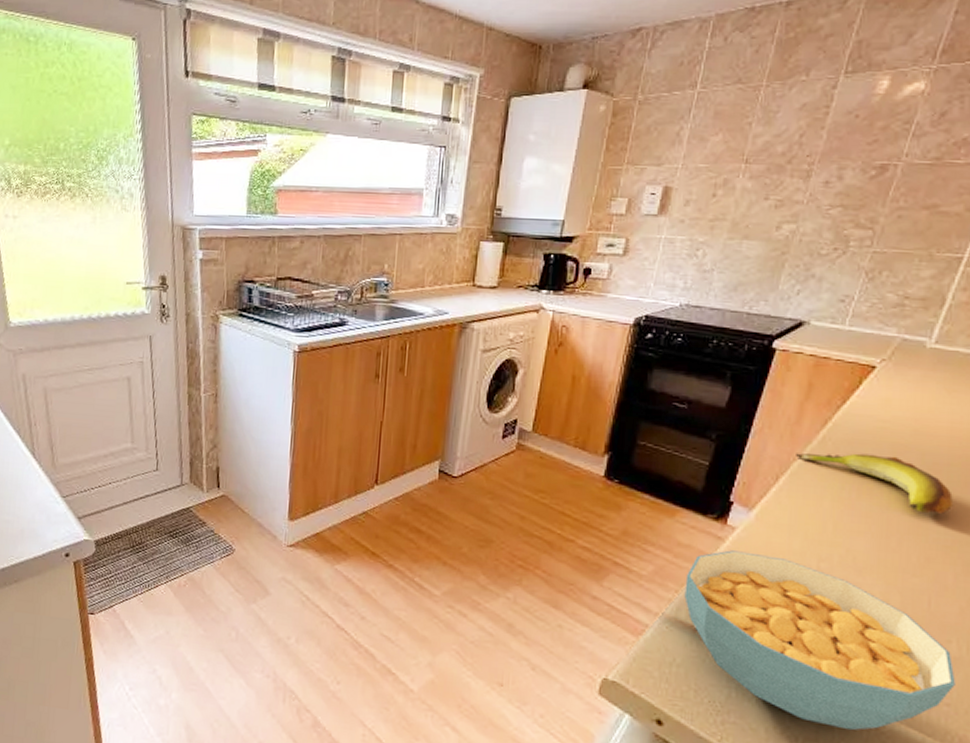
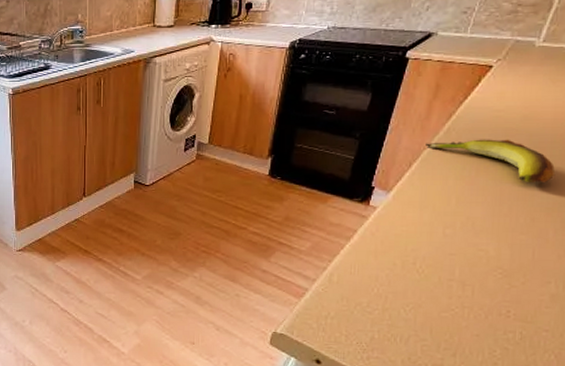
cereal bowl: present [684,550,956,731] -> none [336,225,553,356]

